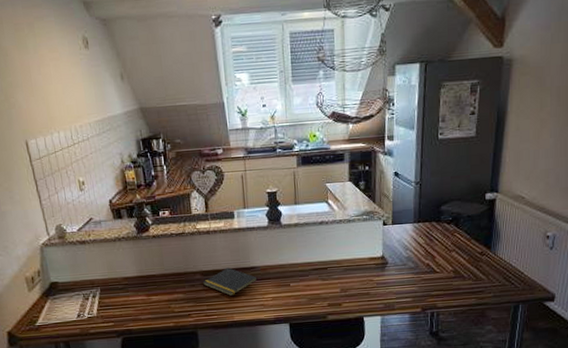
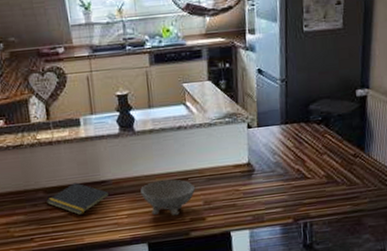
bowl: none [285,268,333,301] -> present [140,179,195,216]

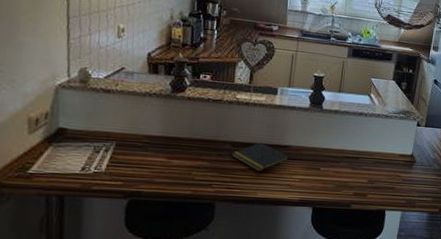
bowl: present [140,179,195,216] -> none [316,155,363,188]

